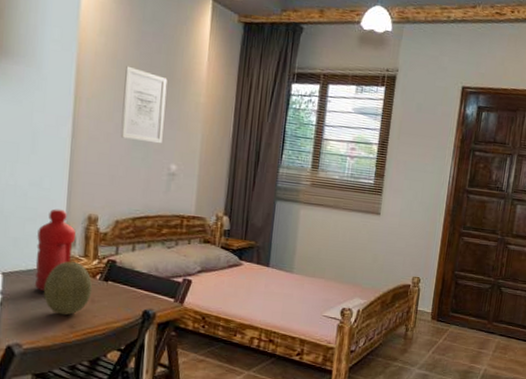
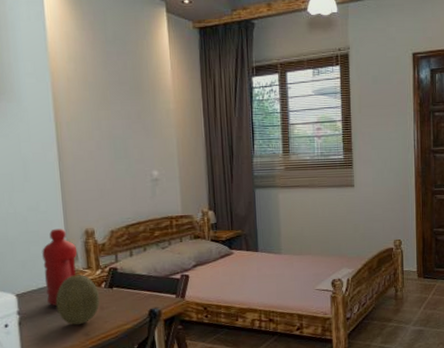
wall art: present [120,65,168,144] -> none [97,86,141,154]

